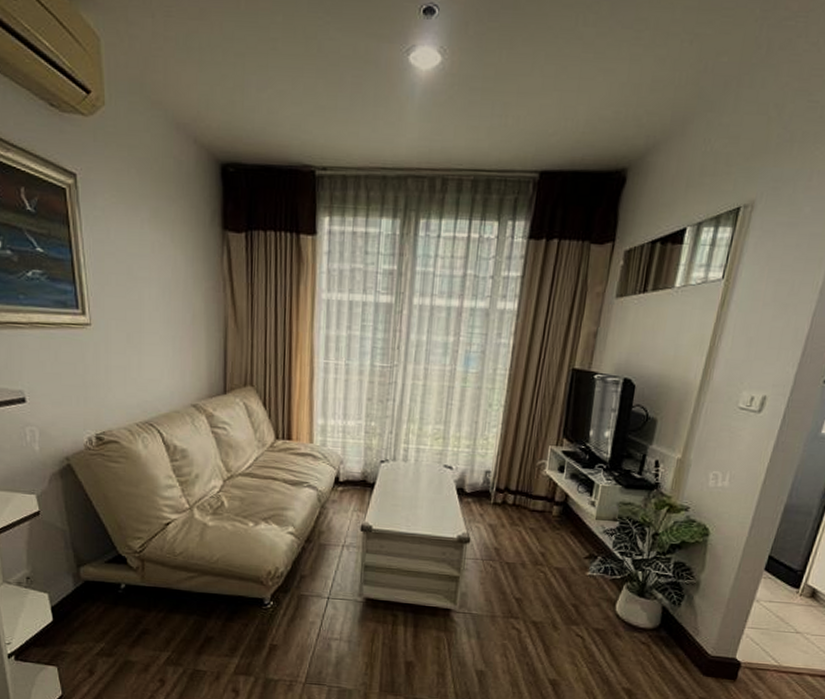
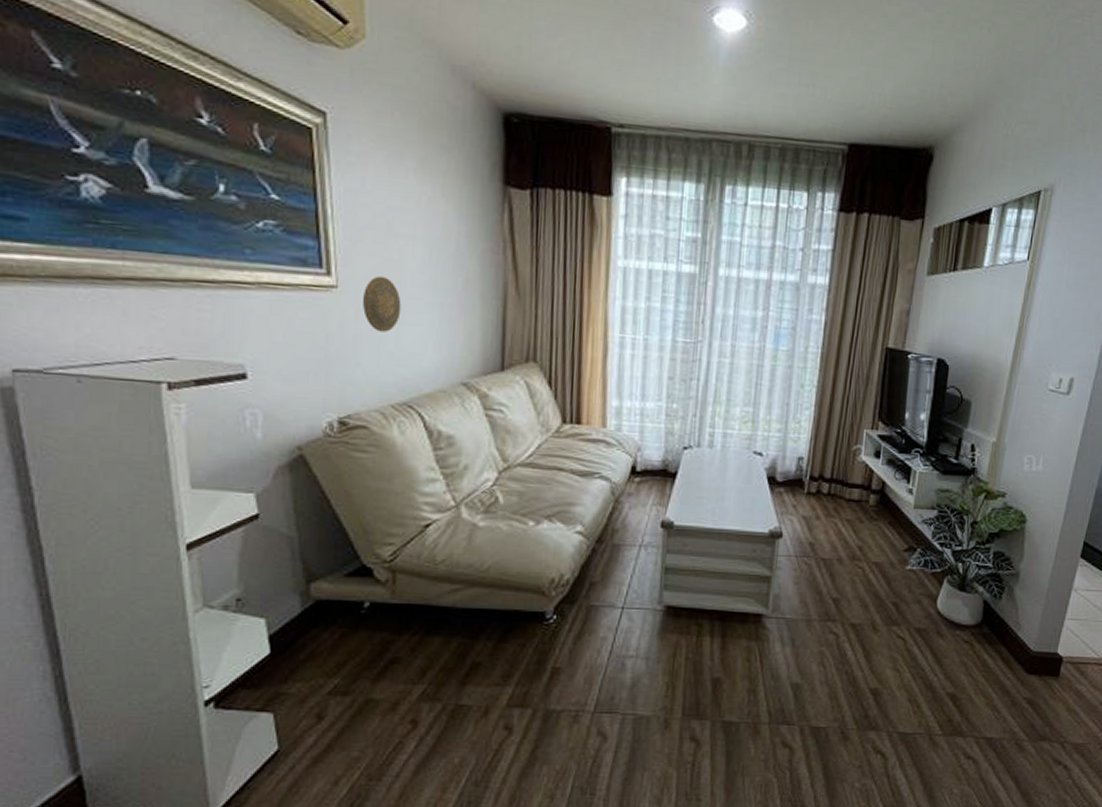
decorative plate: none [111,314,142,362] -> present [363,276,401,332]

